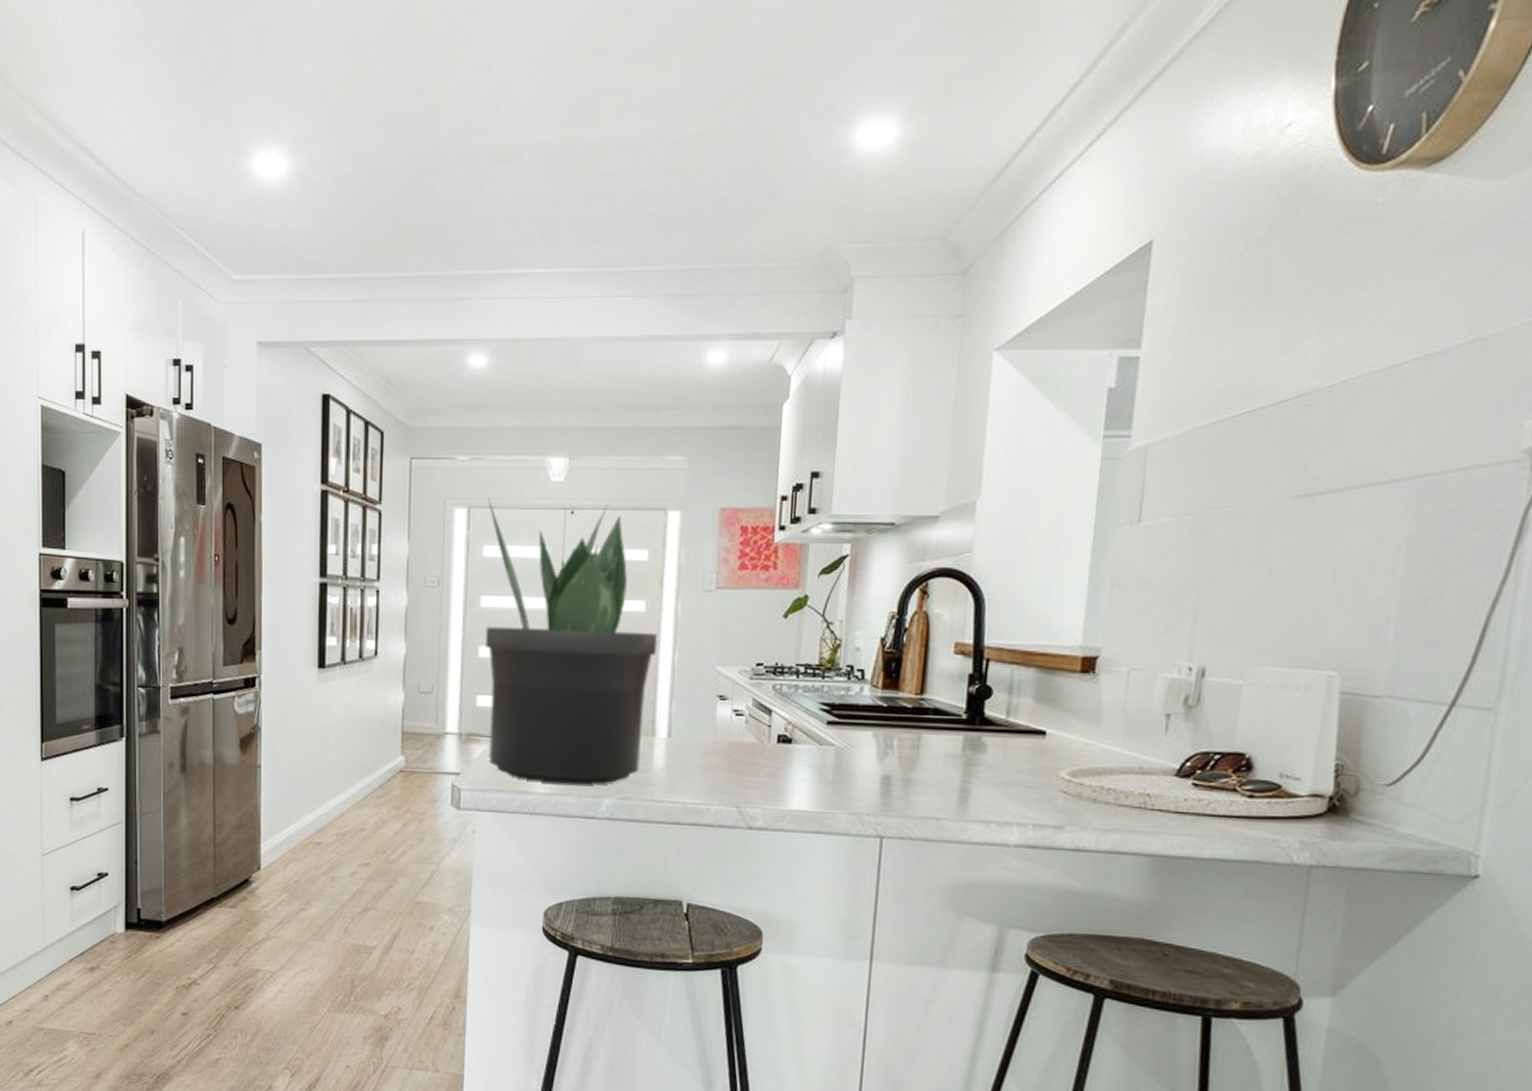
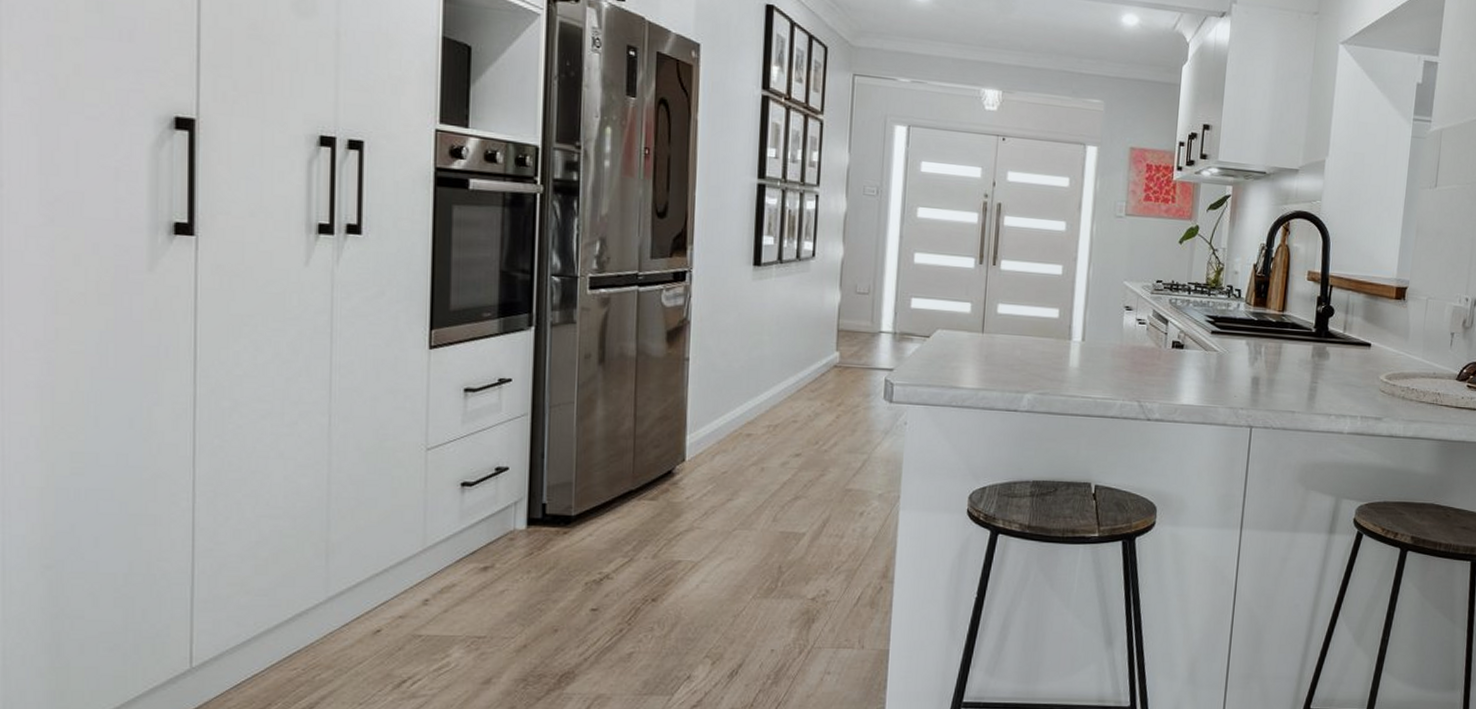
planter: present [485,498,657,785] -> none [921,119,1075,382]

